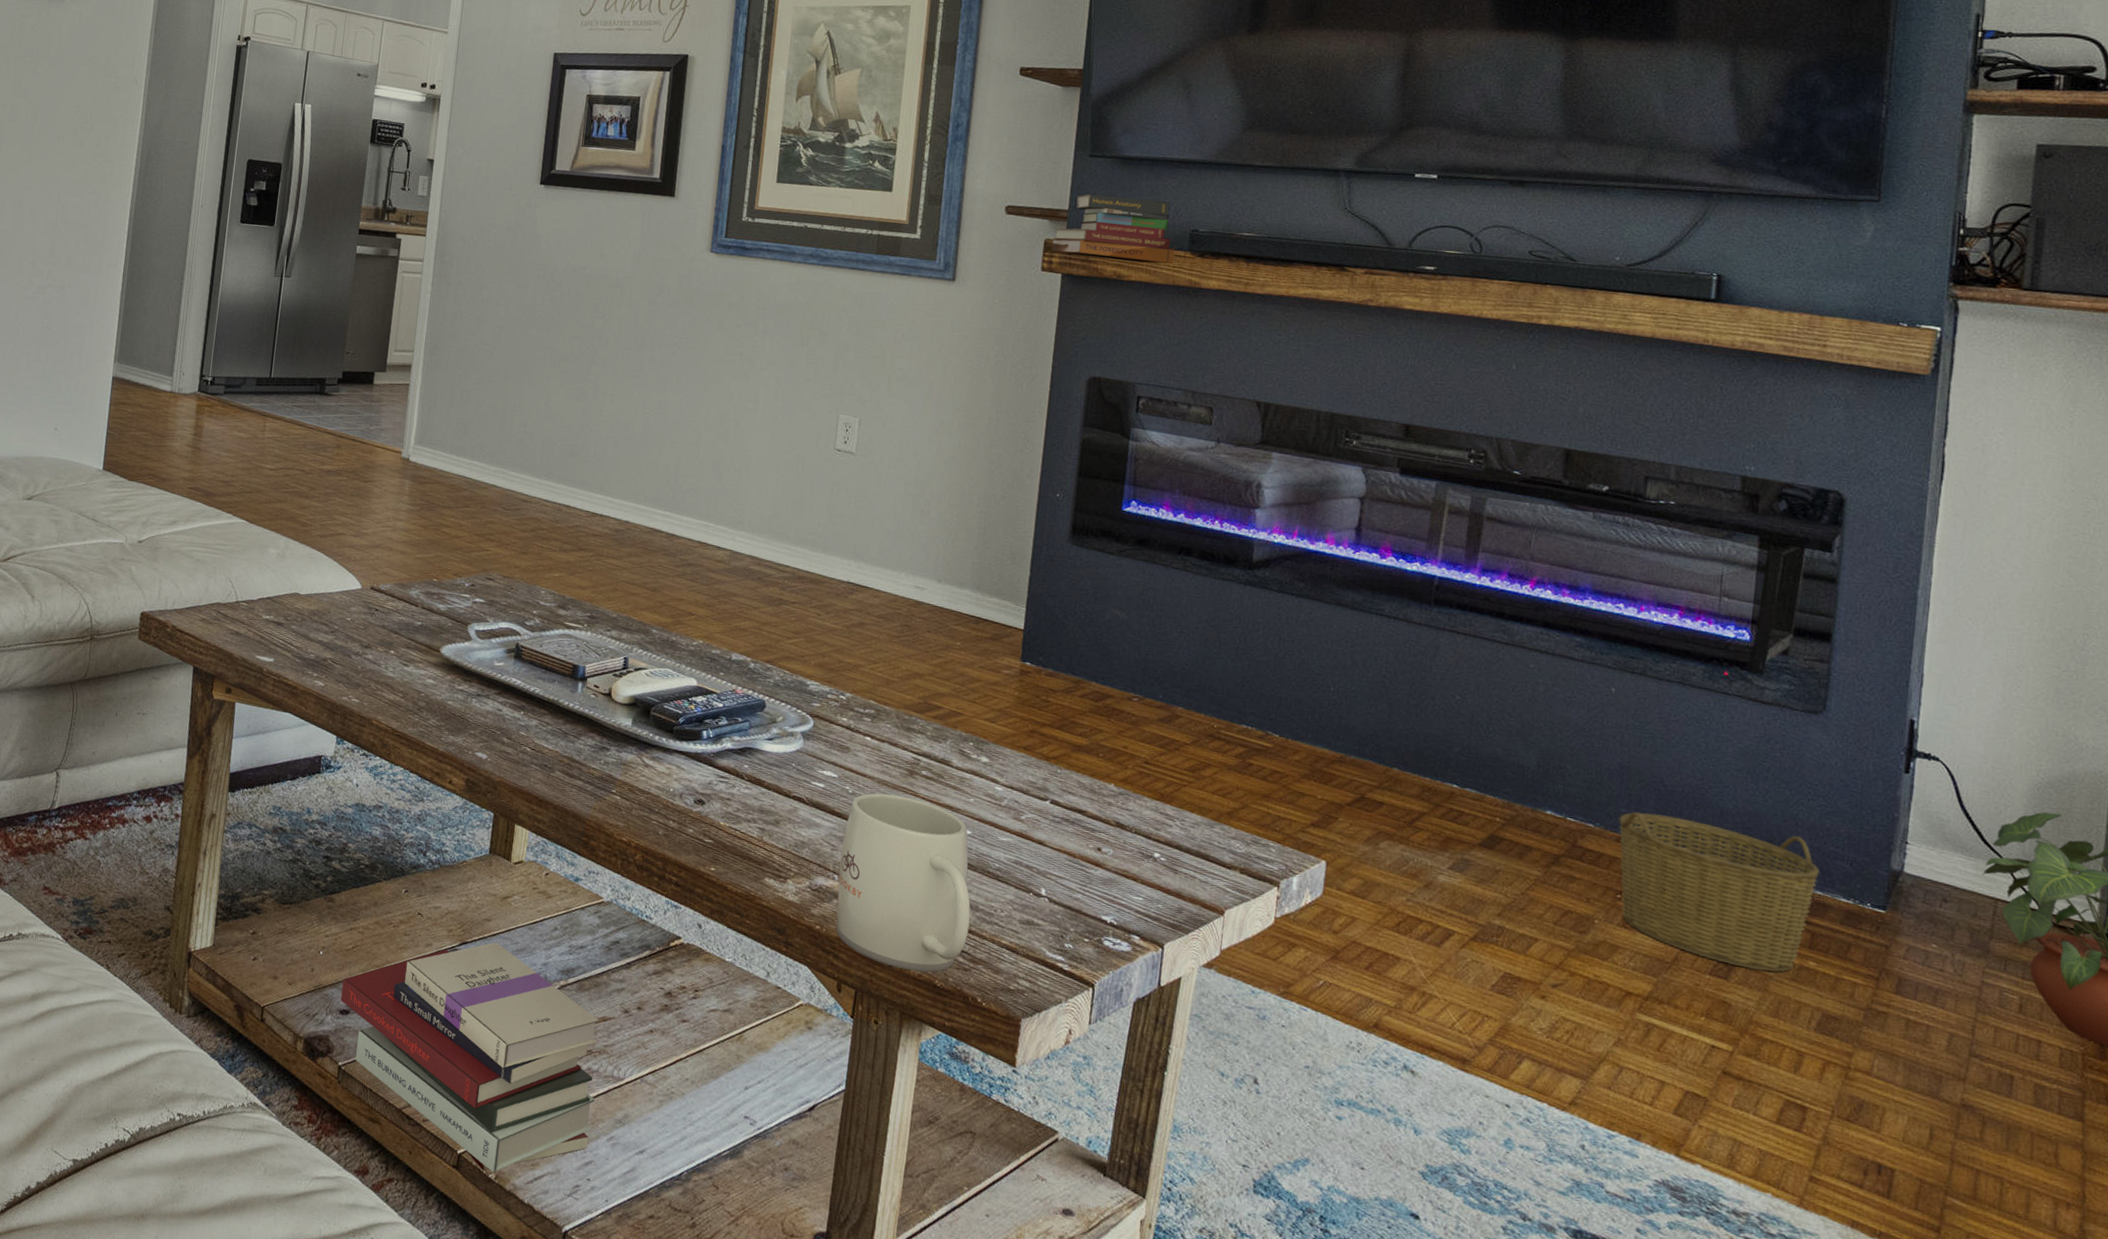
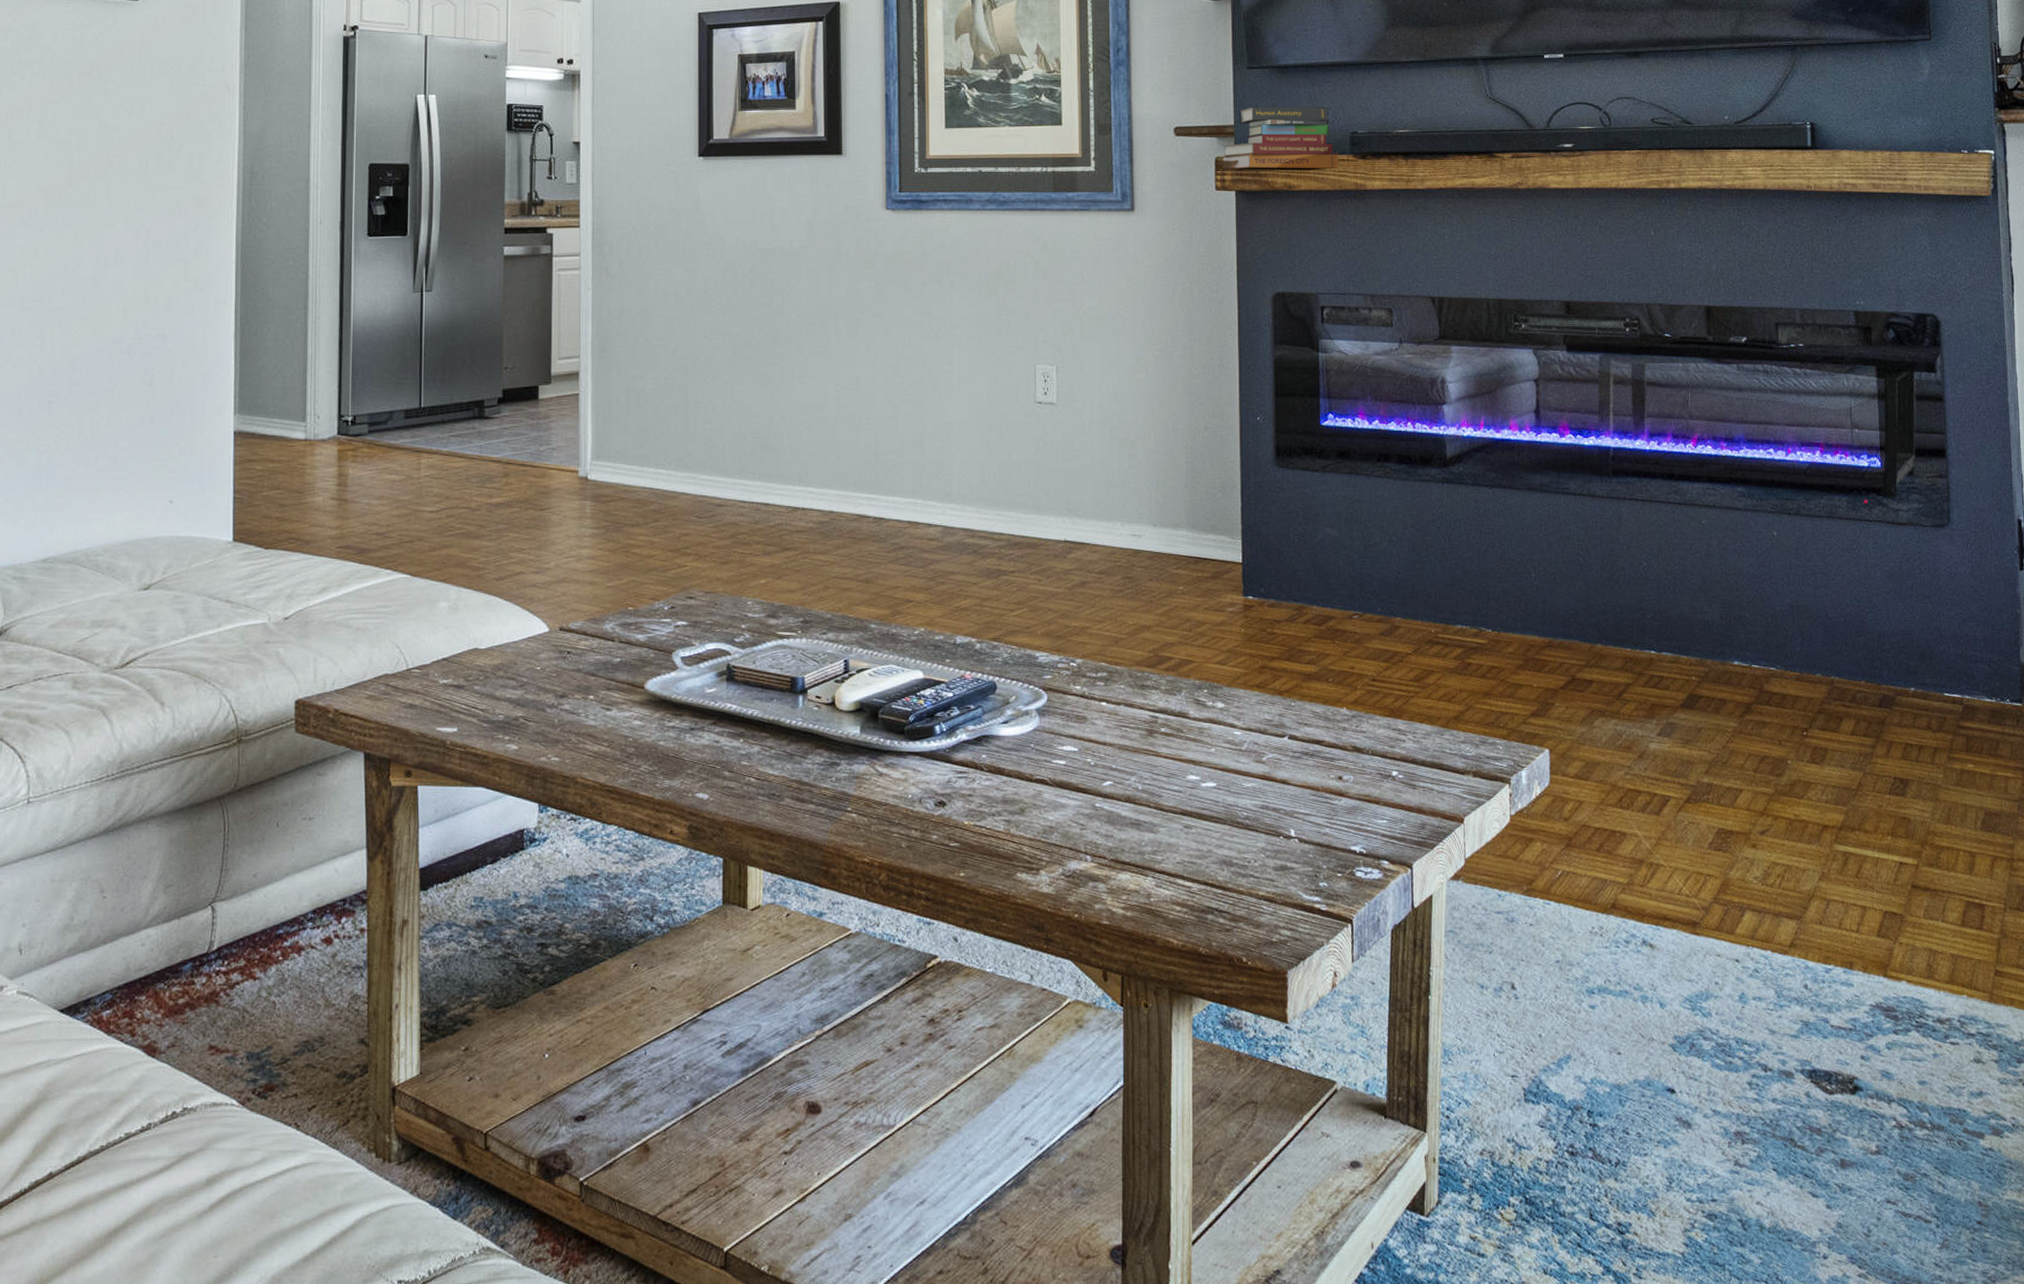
books: present [341,941,599,1173] -> none [574,1001,867,1265]
mug: present [836,793,971,973] -> none [1090,759,1226,943]
basket: present [1618,812,1819,972] -> none [1795,647,1965,783]

